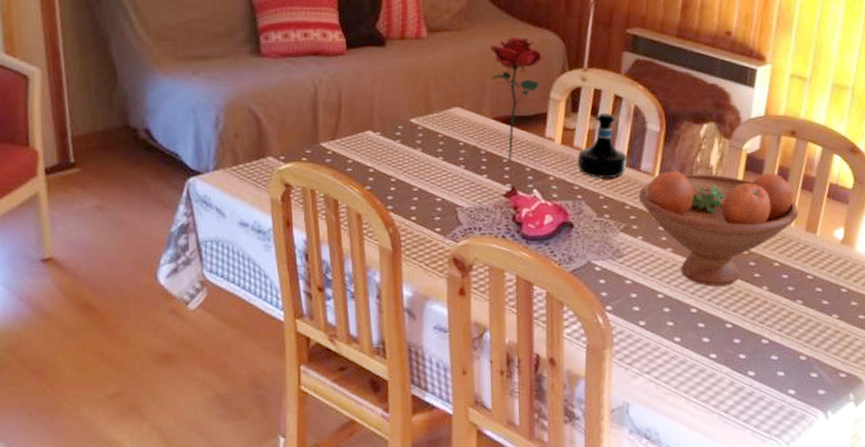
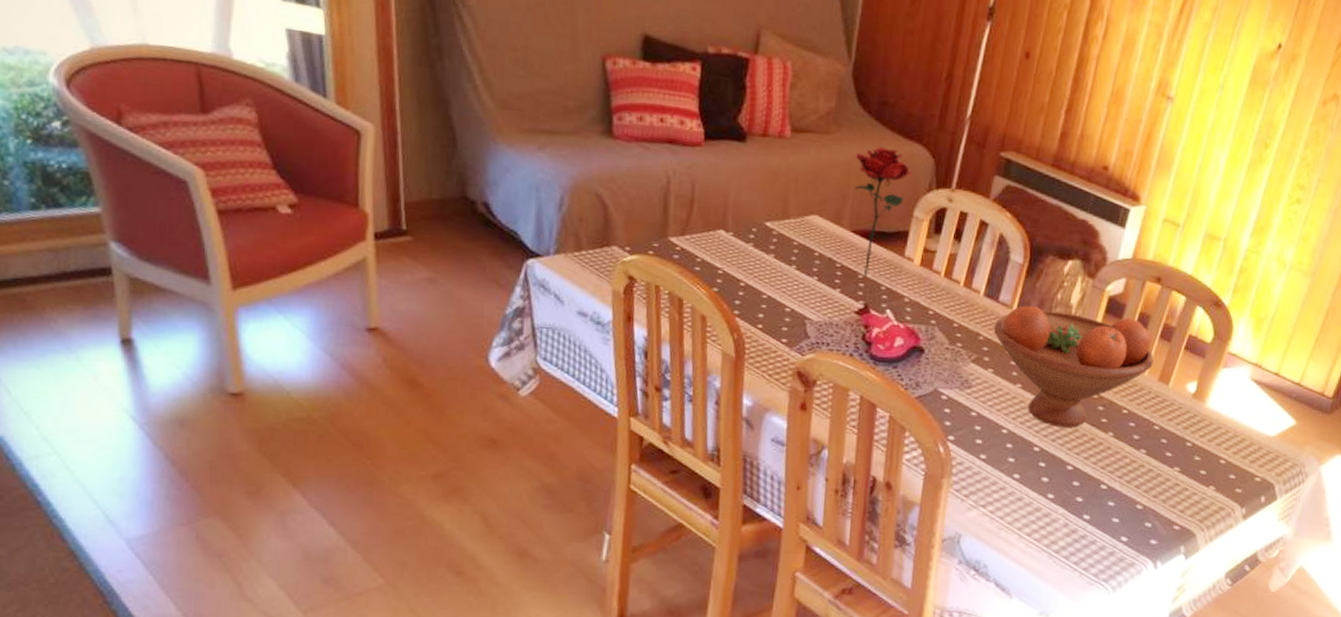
tequila bottle: present [577,112,627,178] -> none [934,237,986,307]

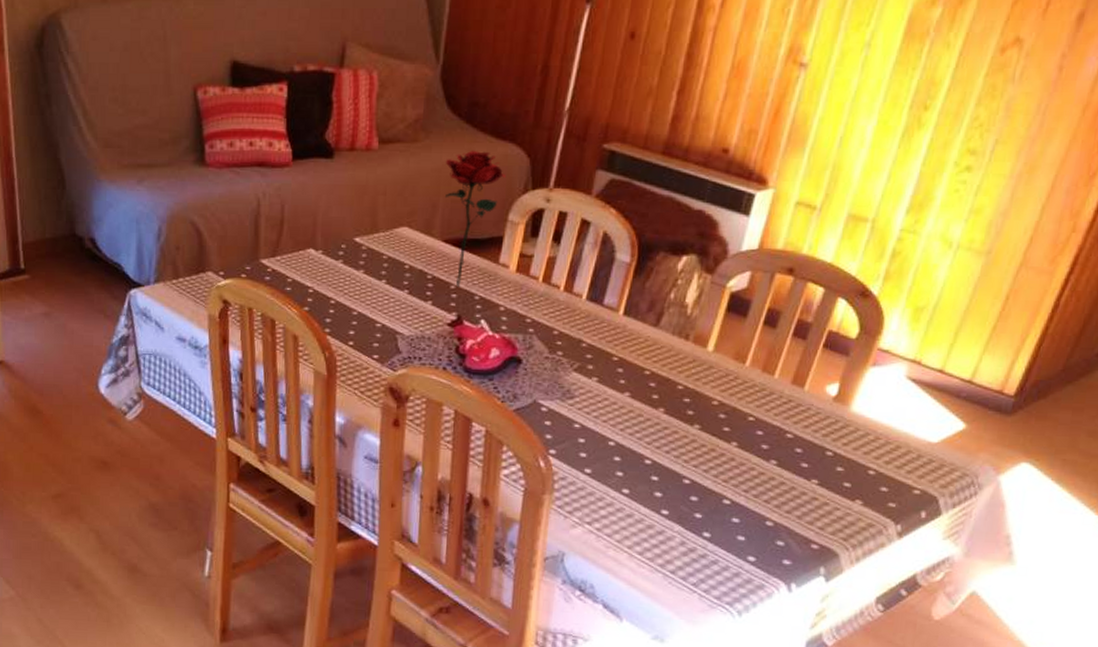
fruit bowl: present [993,305,1154,428] -> none [597,307,785,439]

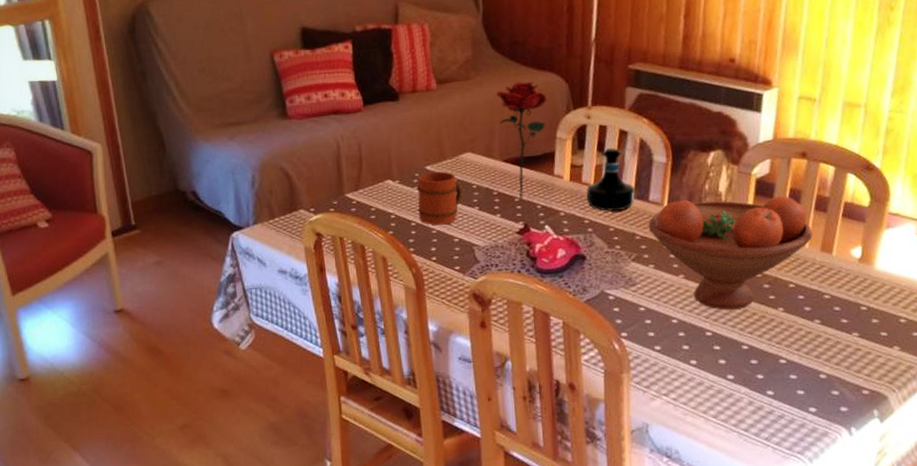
mug: none [339,244,392,307] -> present [417,171,462,226]
tequila bottle: none [532,238,589,312] -> present [586,147,635,211]
fruit bowl: none [597,307,785,439] -> present [648,195,812,311]

